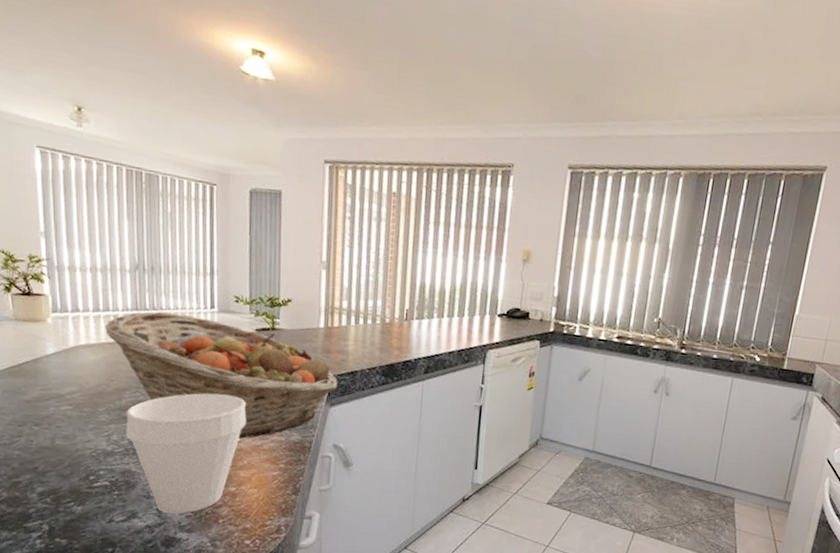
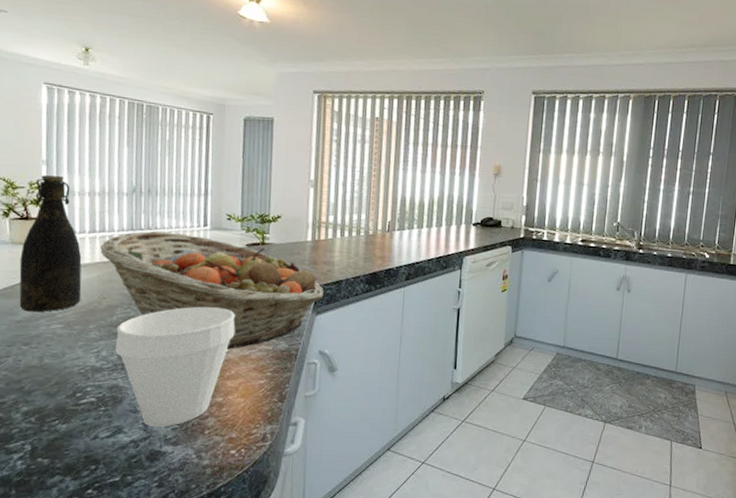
bottle: none [25,248,89,393] -> present [19,174,82,312]

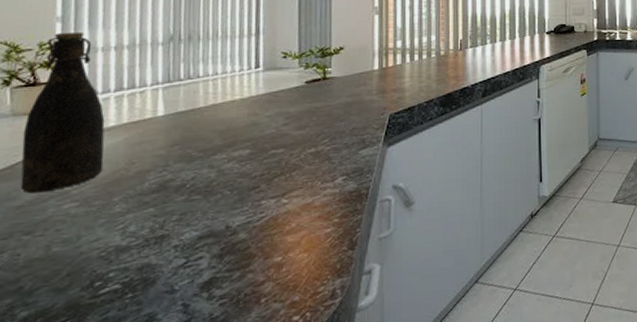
fruit basket: present [100,230,324,349] -> none [128,79,394,200]
cup: present [115,306,235,427] -> none [147,154,295,307]

